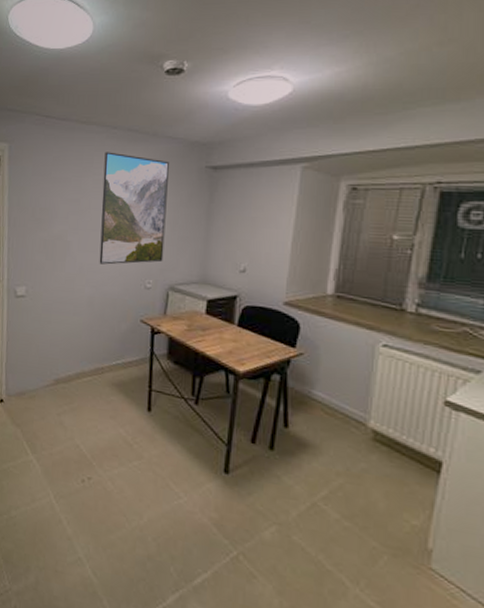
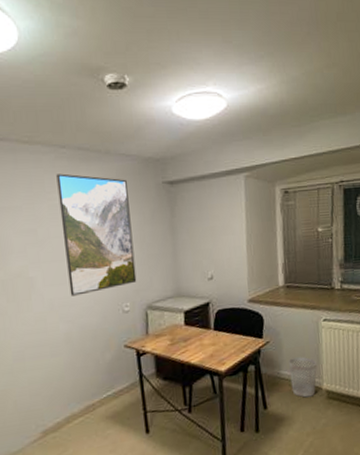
wastebasket: none [324,379,365,432] -> present [289,356,317,398]

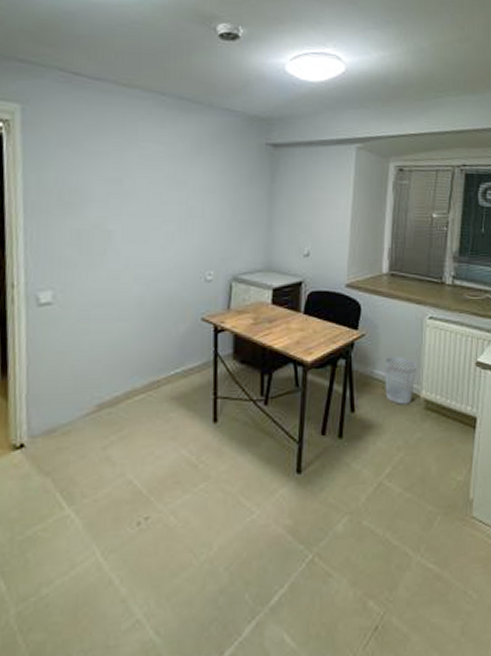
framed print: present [56,173,137,296] -> none [149,122,227,256]

